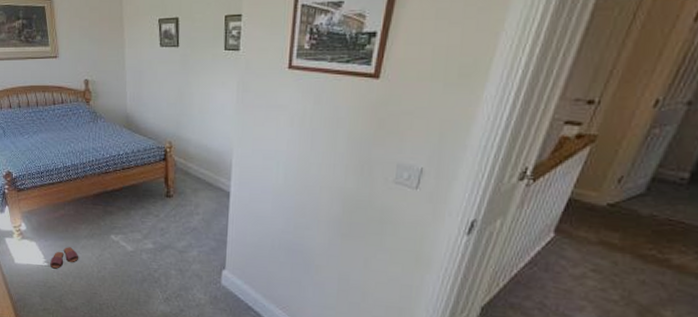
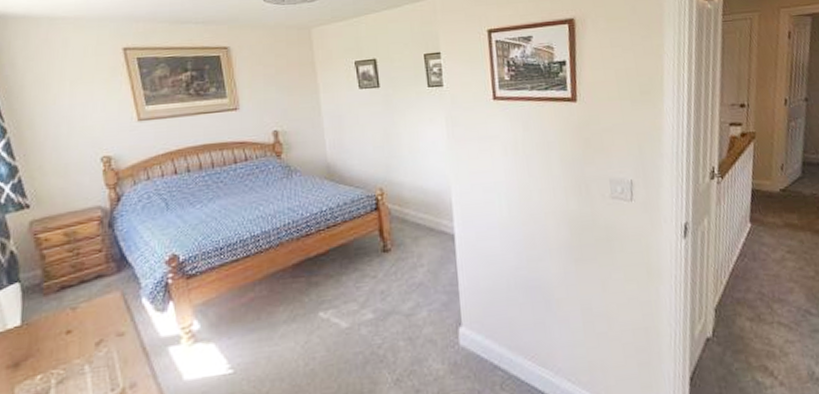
slippers: present [50,247,78,269] -> none [237,339,276,376]

